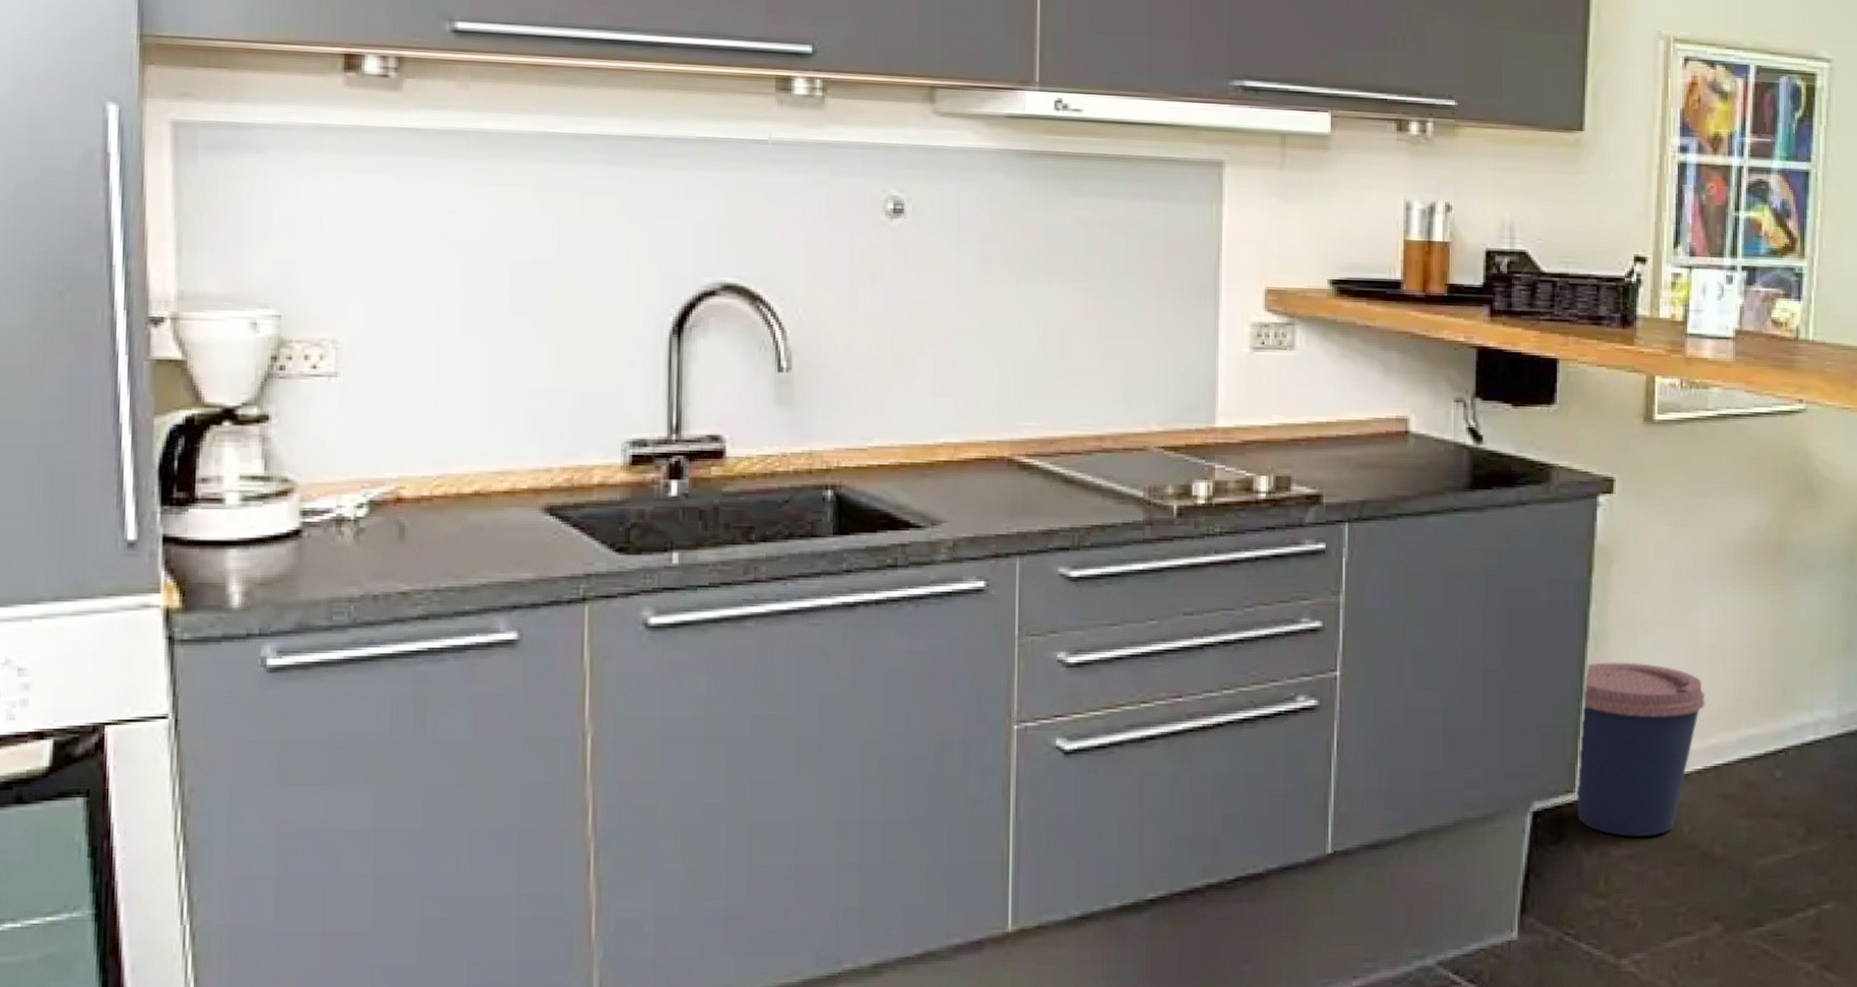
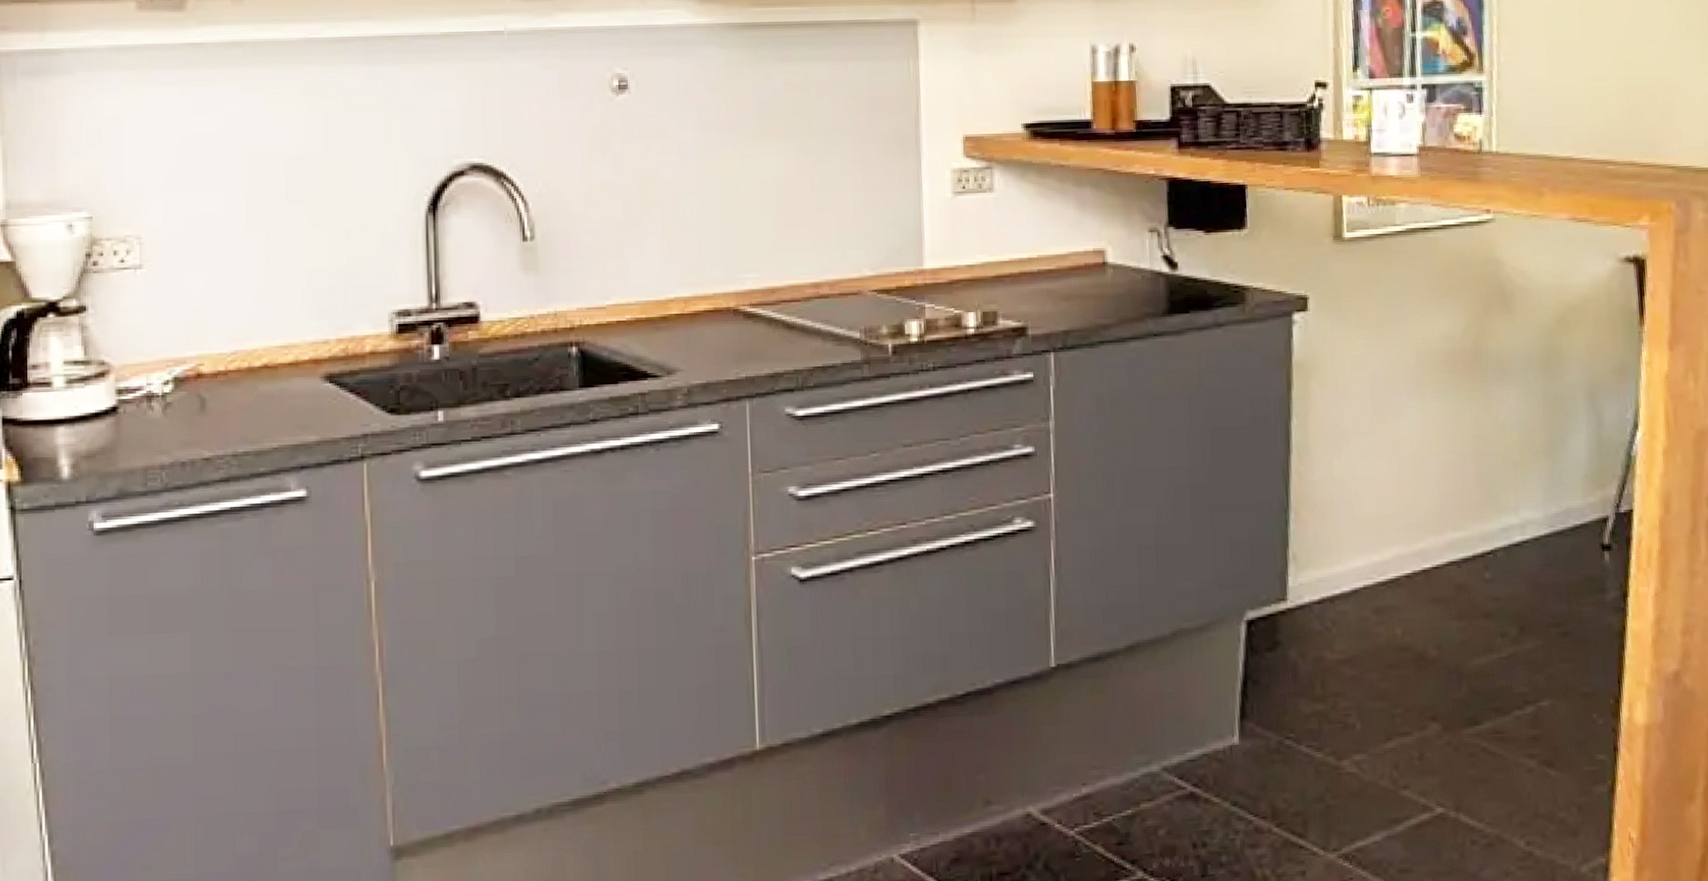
coffee cup: present [1575,662,1706,838] -> none [1287,472,1411,642]

